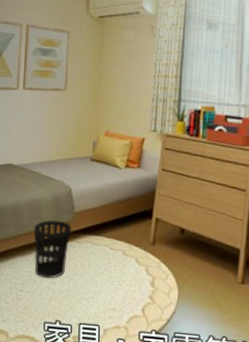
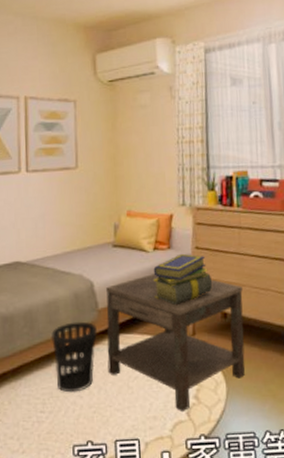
side table: none [78,187,200,309] -> present [106,274,245,413]
stack of books: none [123,173,174,217] -> present [153,253,212,305]

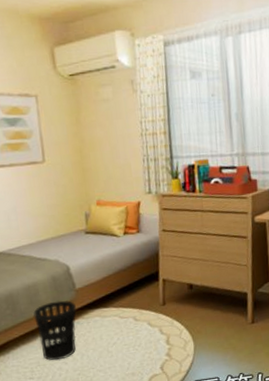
side table: present [106,274,245,413] -> none [82,255,210,368]
stack of books: present [153,253,212,305] -> none [124,236,179,281]

